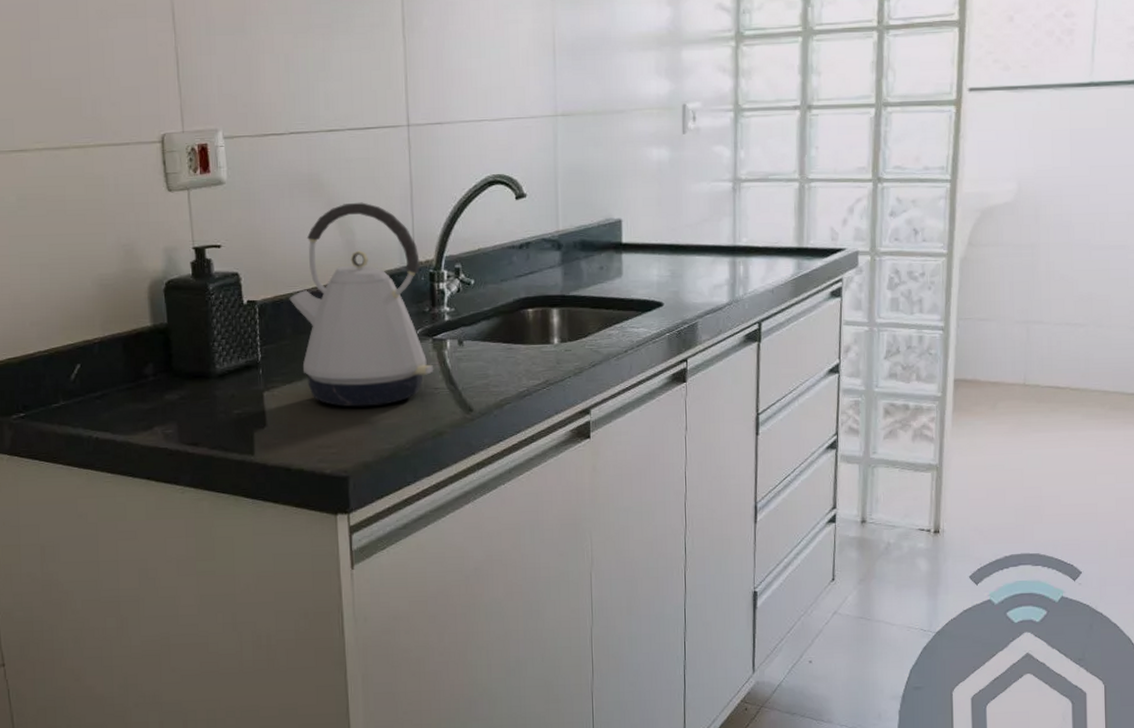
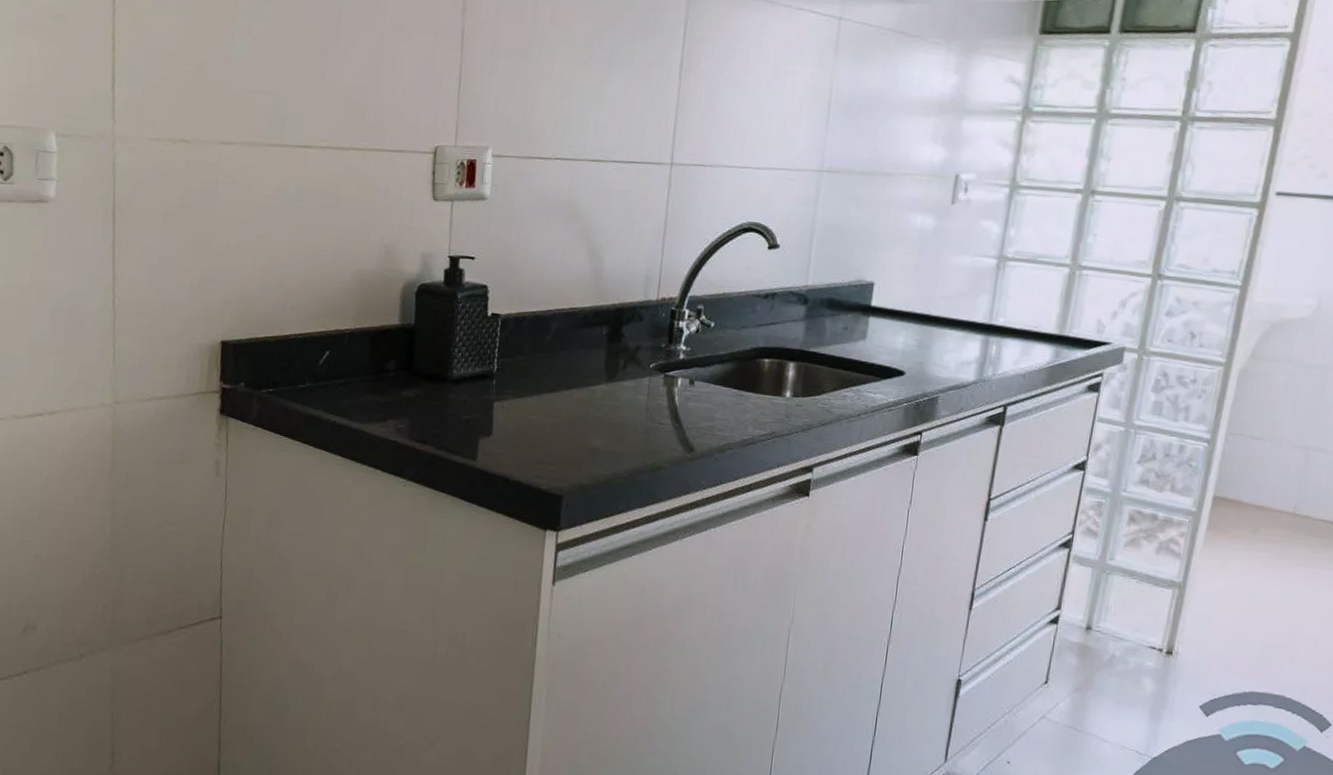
kettle: present [289,202,434,407] -> none [531,232,664,432]

